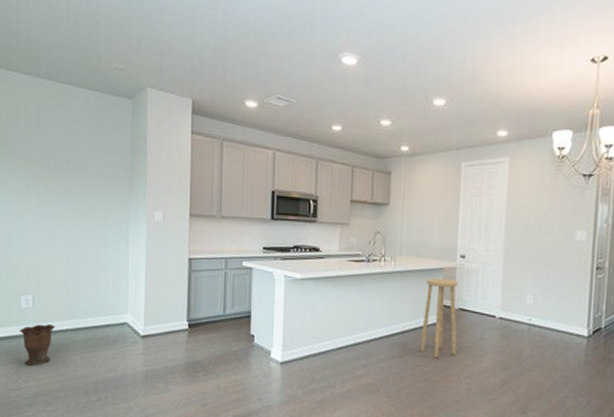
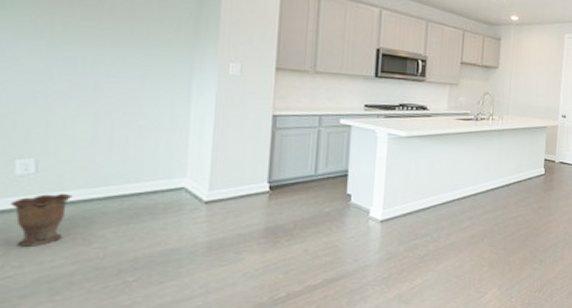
stool: present [421,278,458,359] -> none [524,135,559,207]

